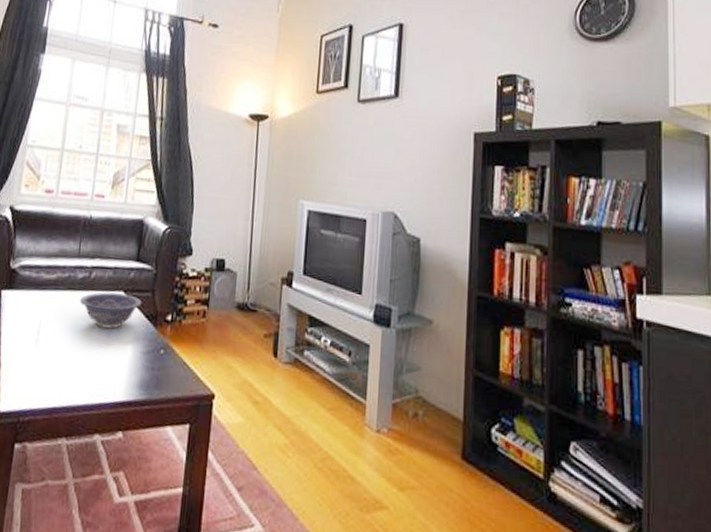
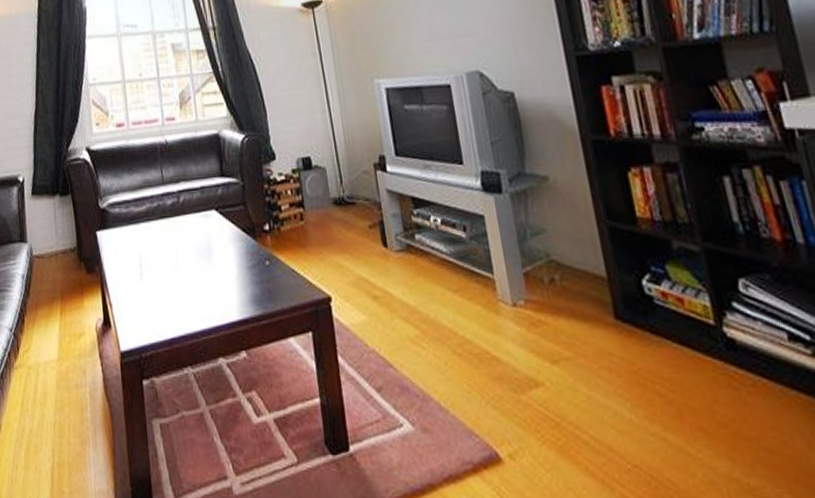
decorative bowl: present [79,292,142,329] -> none [173,212,237,250]

